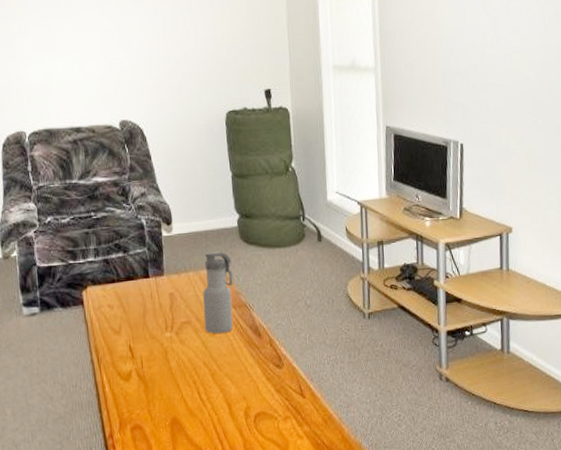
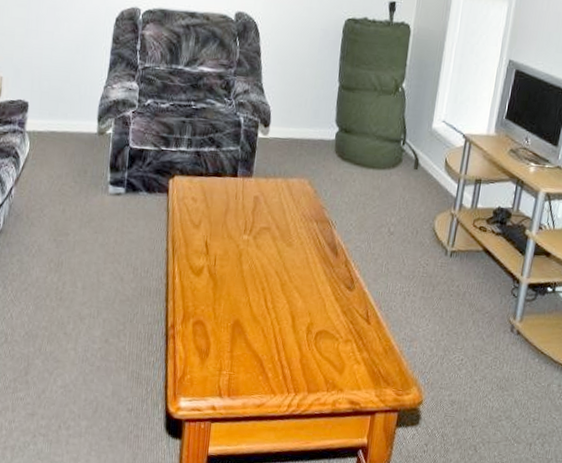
water bottle: present [202,251,233,334] -> none [283,161,323,246]

